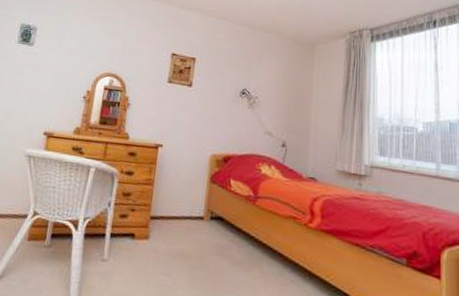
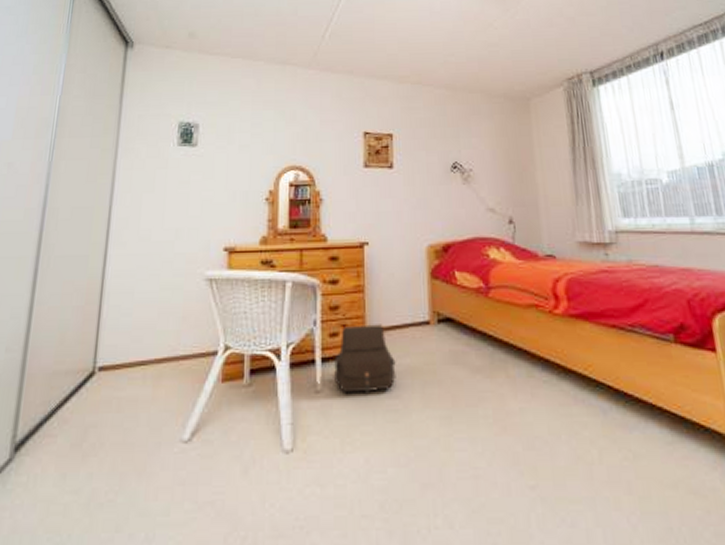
satchel: none [118,211,171,268] -> present [333,324,396,394]

